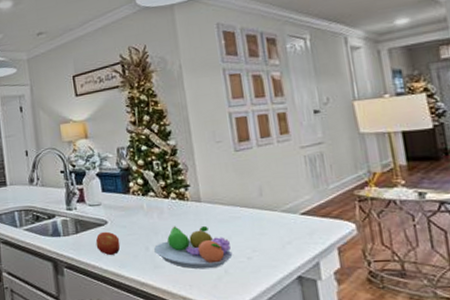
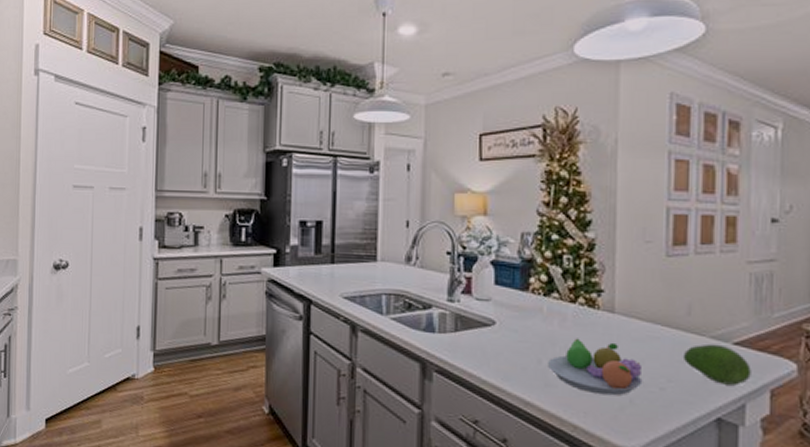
apple: present [95,231,121,255] -> none [477,333,508,364]
fruit: none [261,216,320,248] -> present [682,343,751,386]

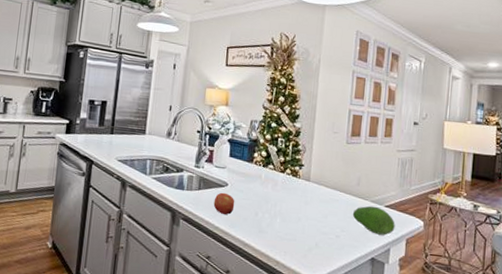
apple: none [477,333,508,364] -> present [213,192,235,215]
fruit bowl: present [548,338,643,396] -> none [262,198,325,241]

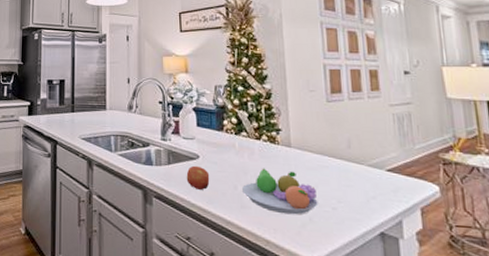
fruit bowl: none [262,198,325,241] -> present [242,168,318,215]
fruit: present [352,205,395,235] -> none [348,171,404,205]

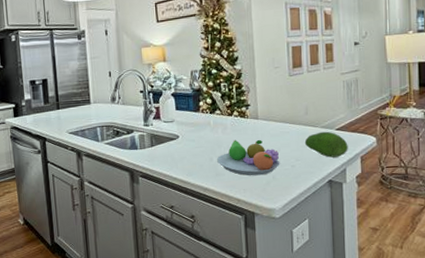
apple: present [186,165,210,190] -> none [168,145,189,165]
fruit: none [348,171,404,205] -> present [304,131,348,158]

